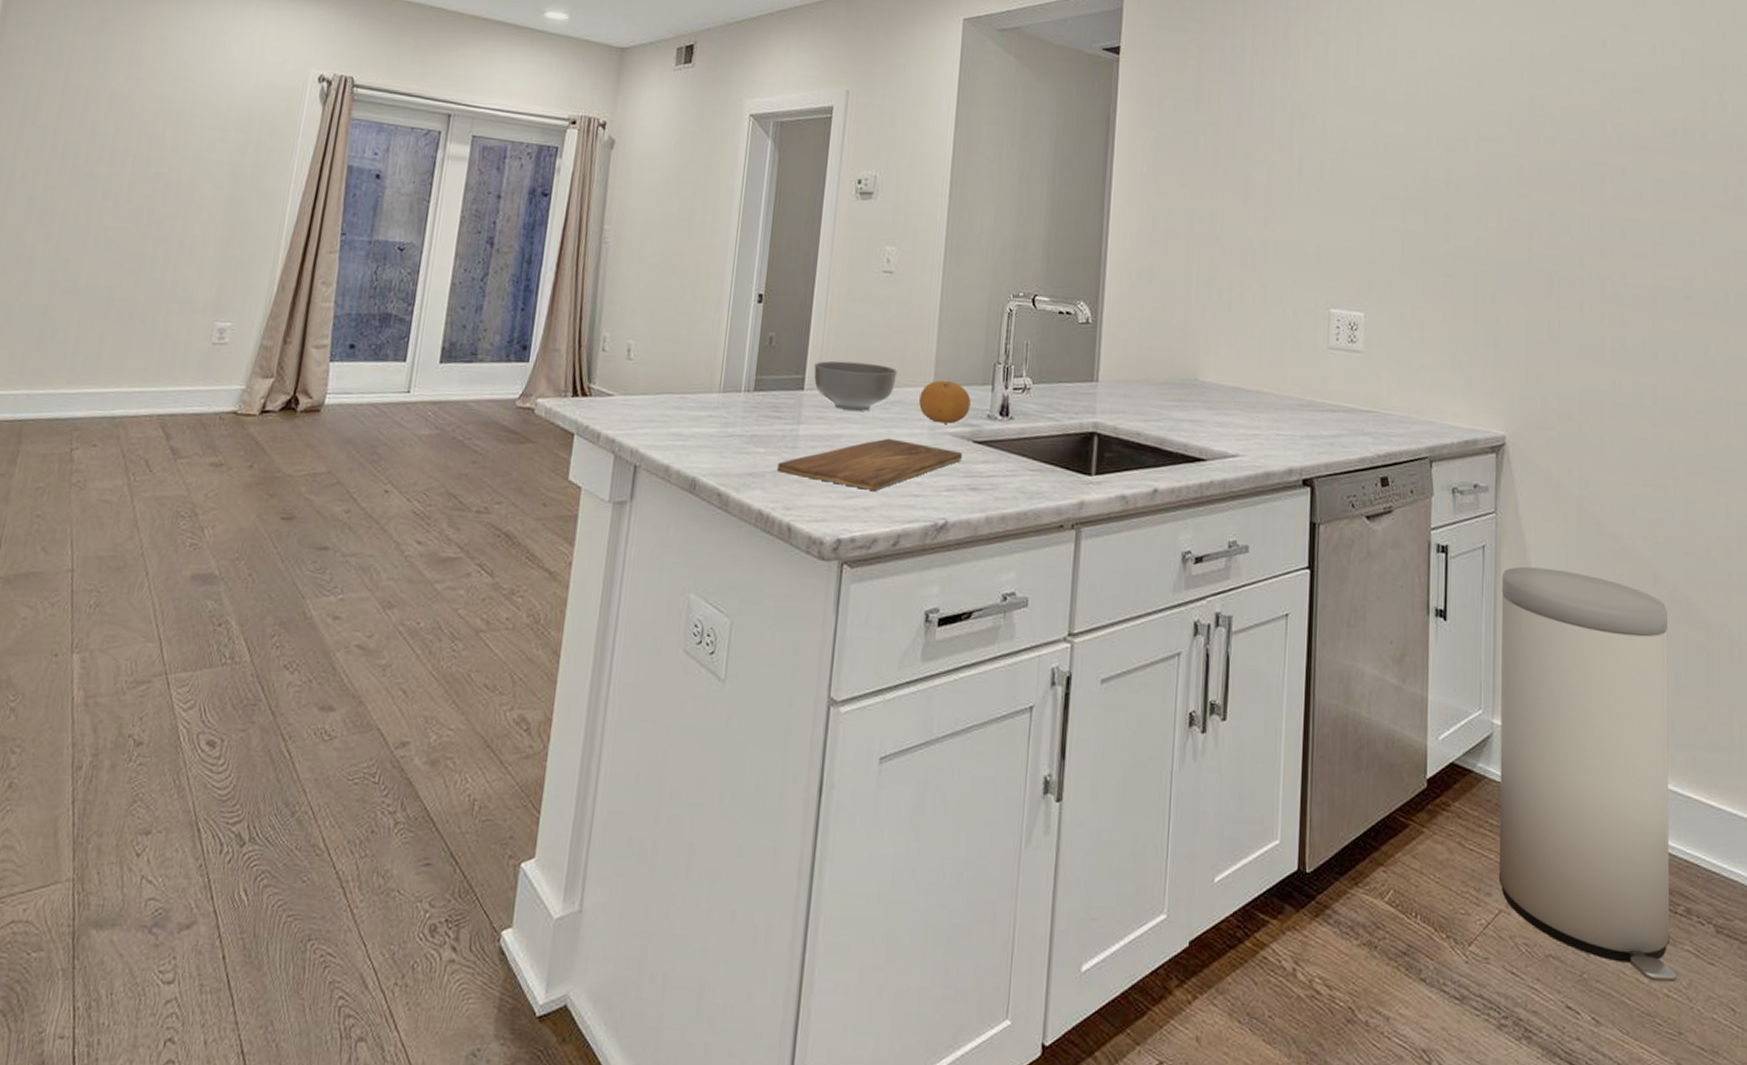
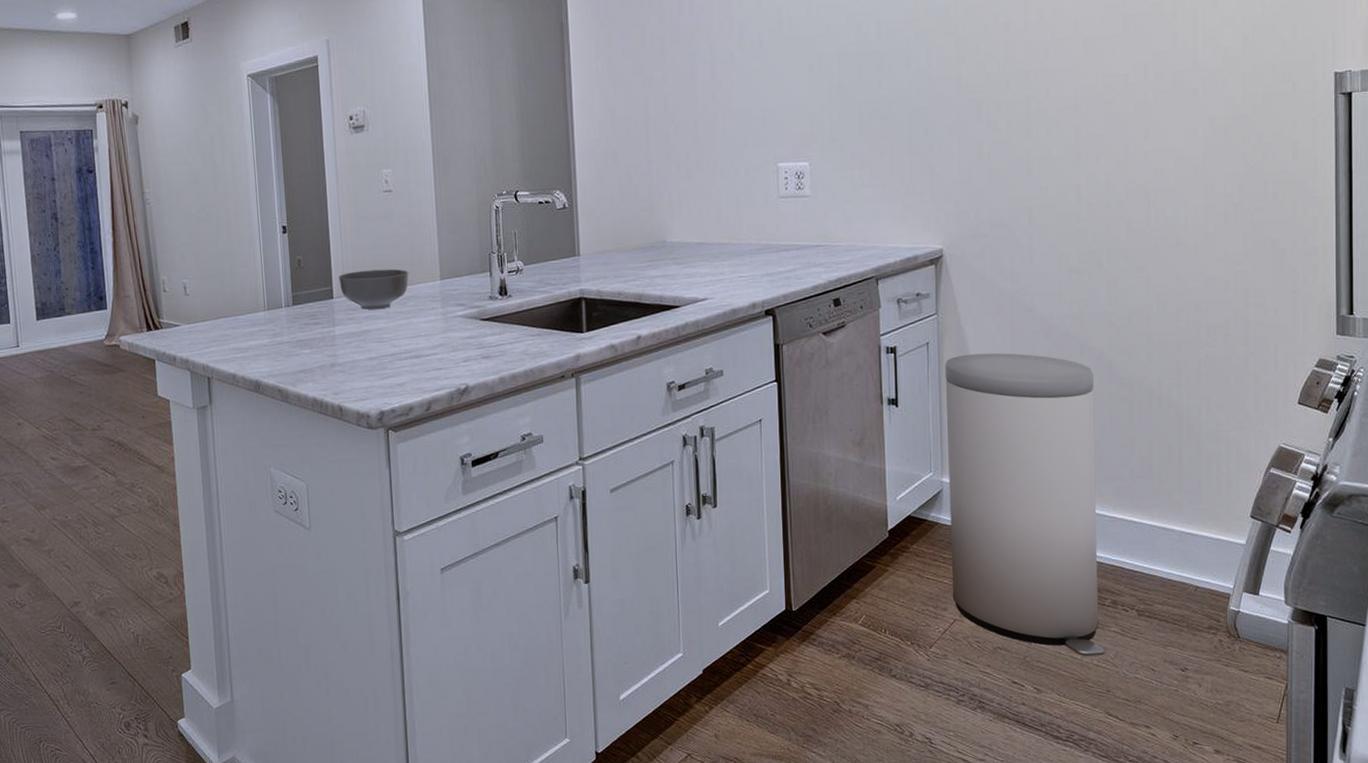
cutting board: present [778,438,962,491] -> none [323,327,473,370]
fruit: present [919,380,971,424] -> none [430,274,474,309]

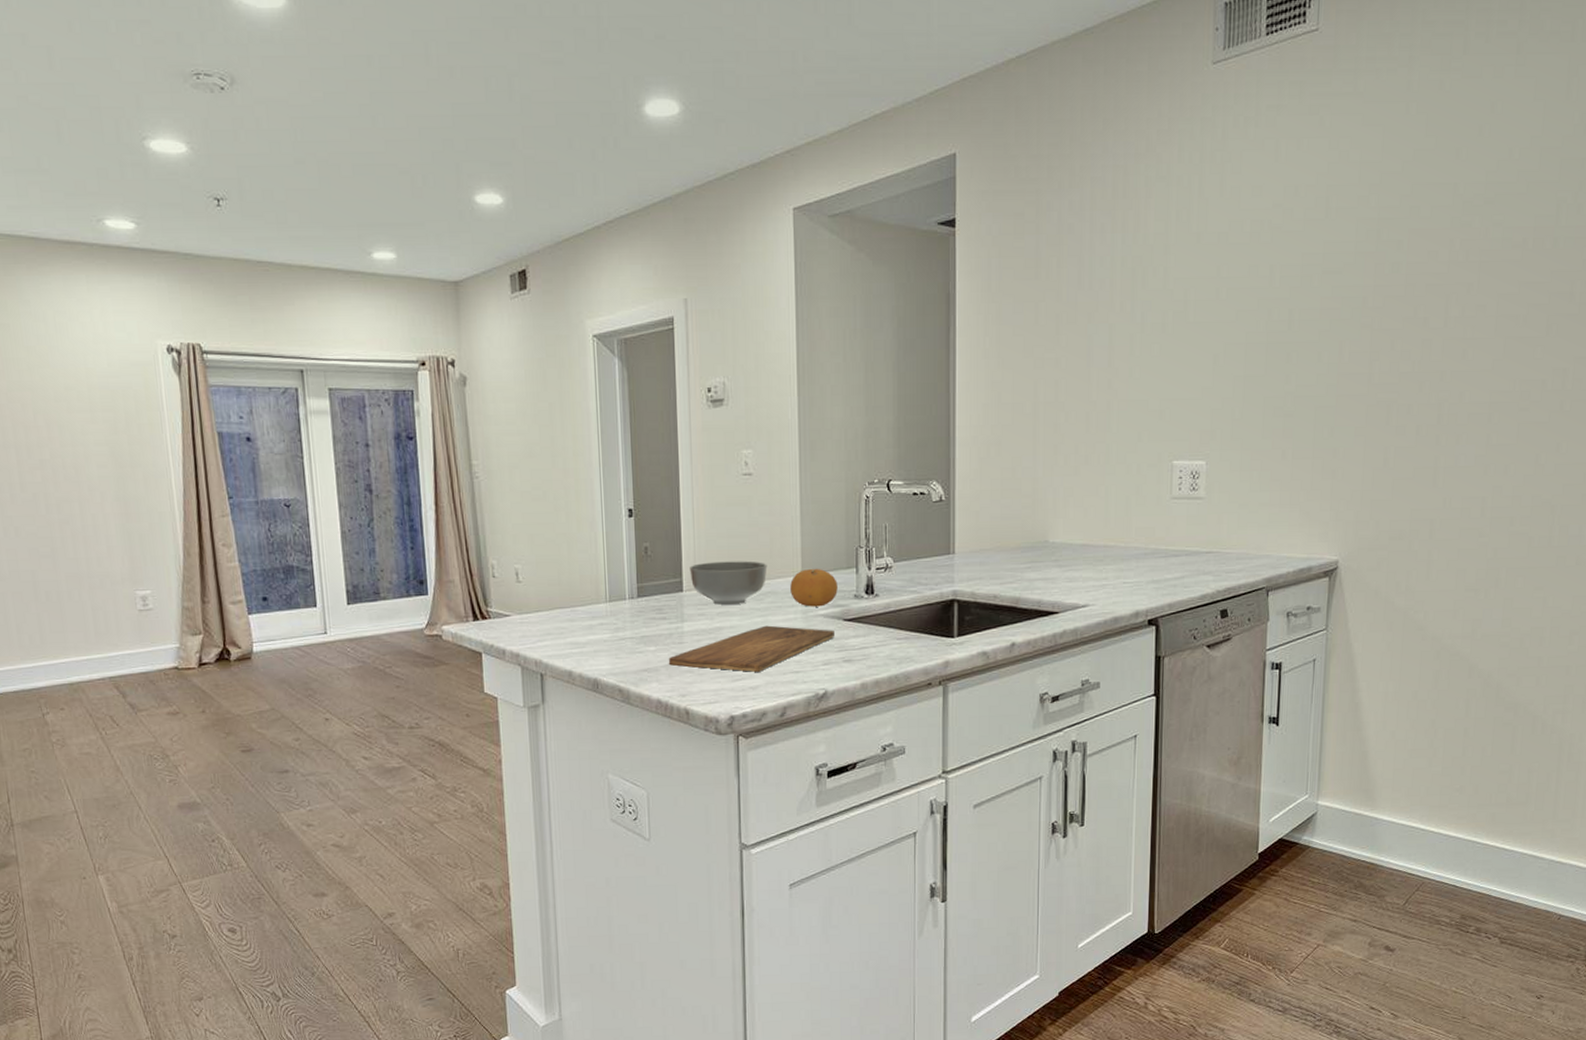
cutting board: none [323,327,473,370] -> present [669,625,834,672]
fruit: none [430,274,474,309] -> present [790,569,838,607]
pedal bin: present [945,353,1105,657] -> none [1317,672,1480,983]

